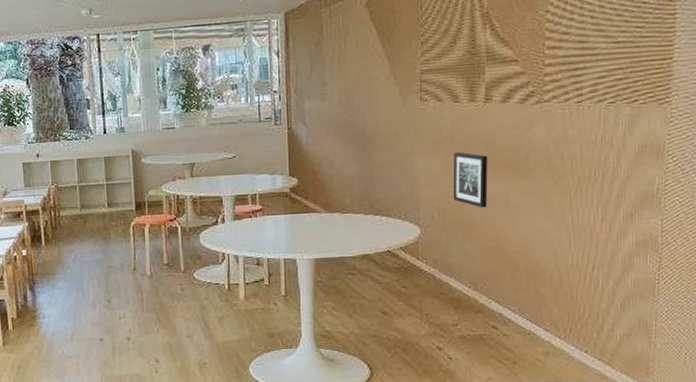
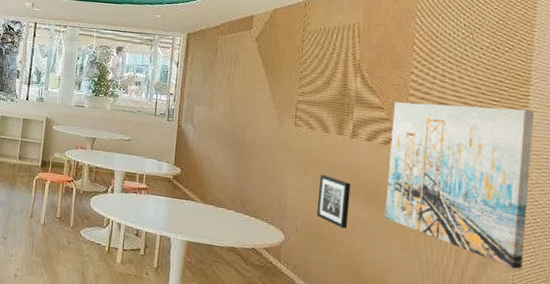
wall art: none [526,31,682,213] -> present [384,102,535,270]

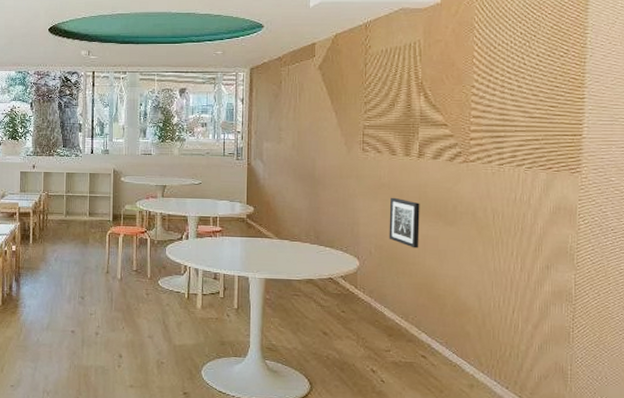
wall art: present [384,102,535,270] -> none [453,112,590,268]

